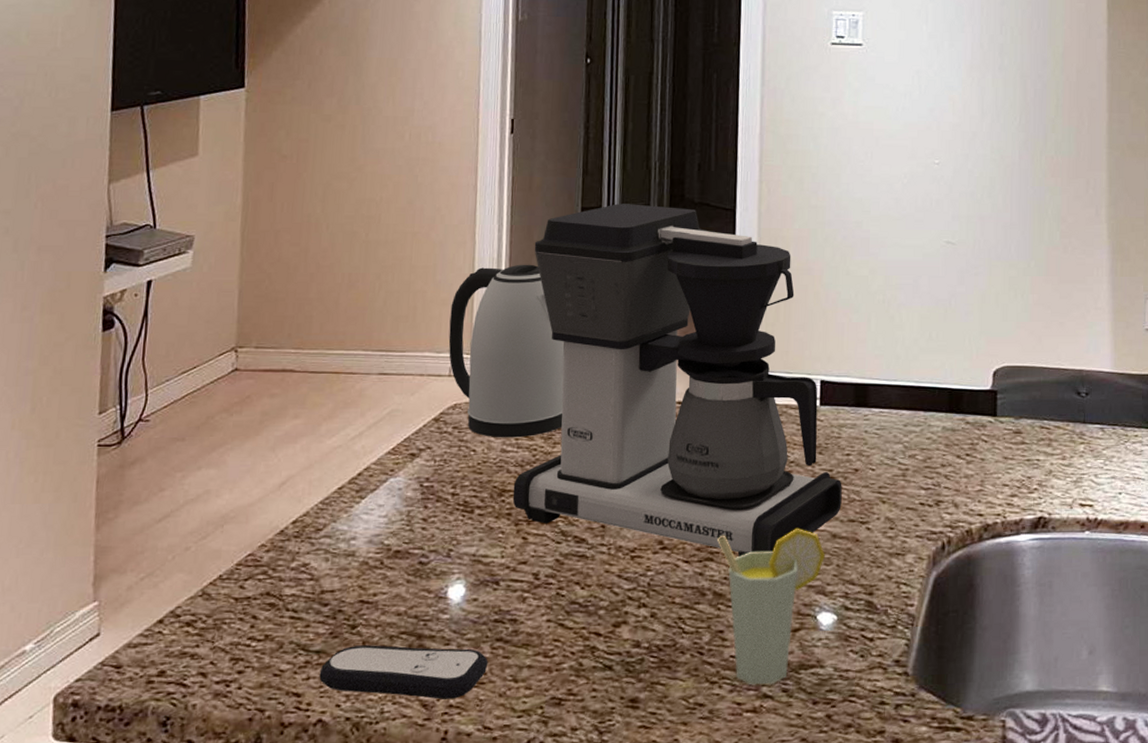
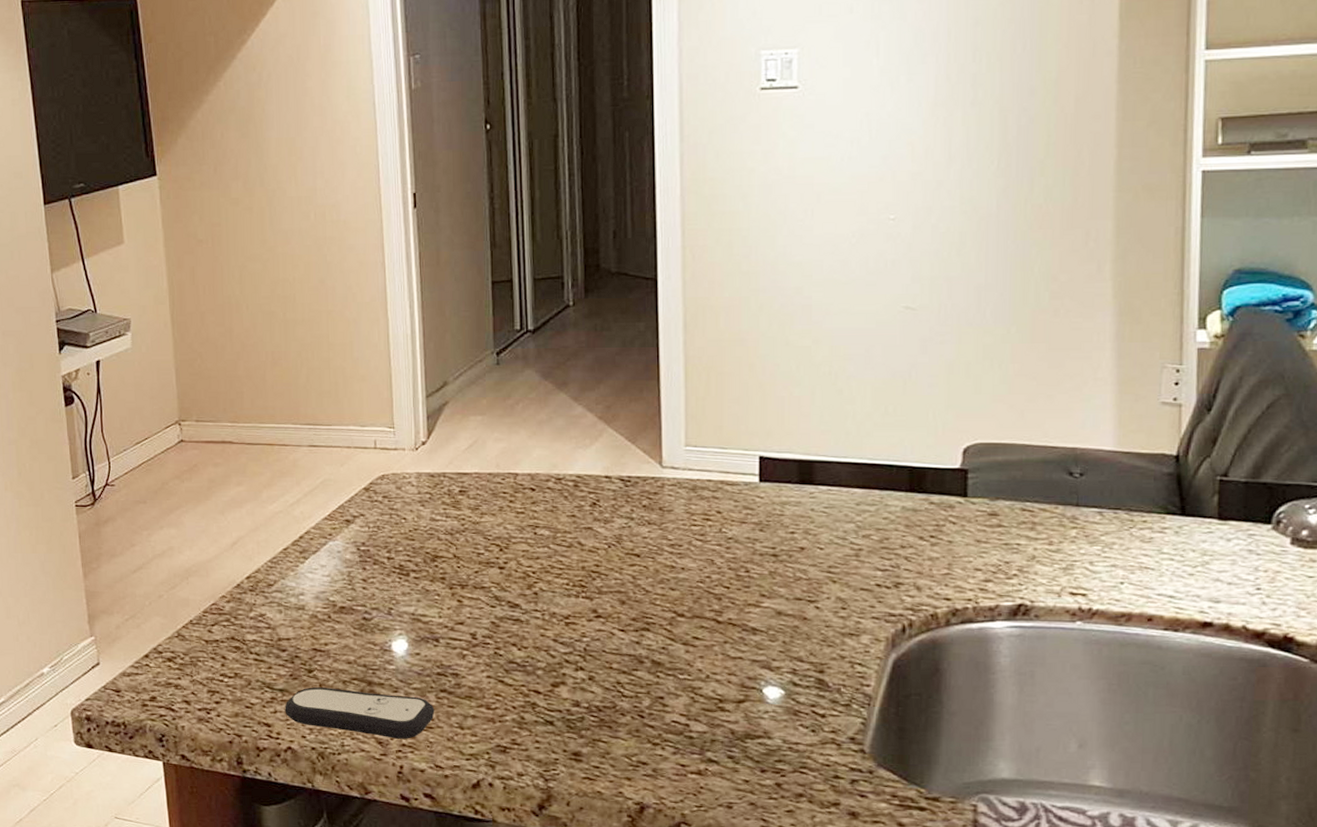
kettle: present [448,264,565,438] -> none [370,340,489,508]
coffee maker: present [512,203,842,557] -> none [445,276,787,628]
cup: present [718,529,825,685] -> none [654,604,769,750]

